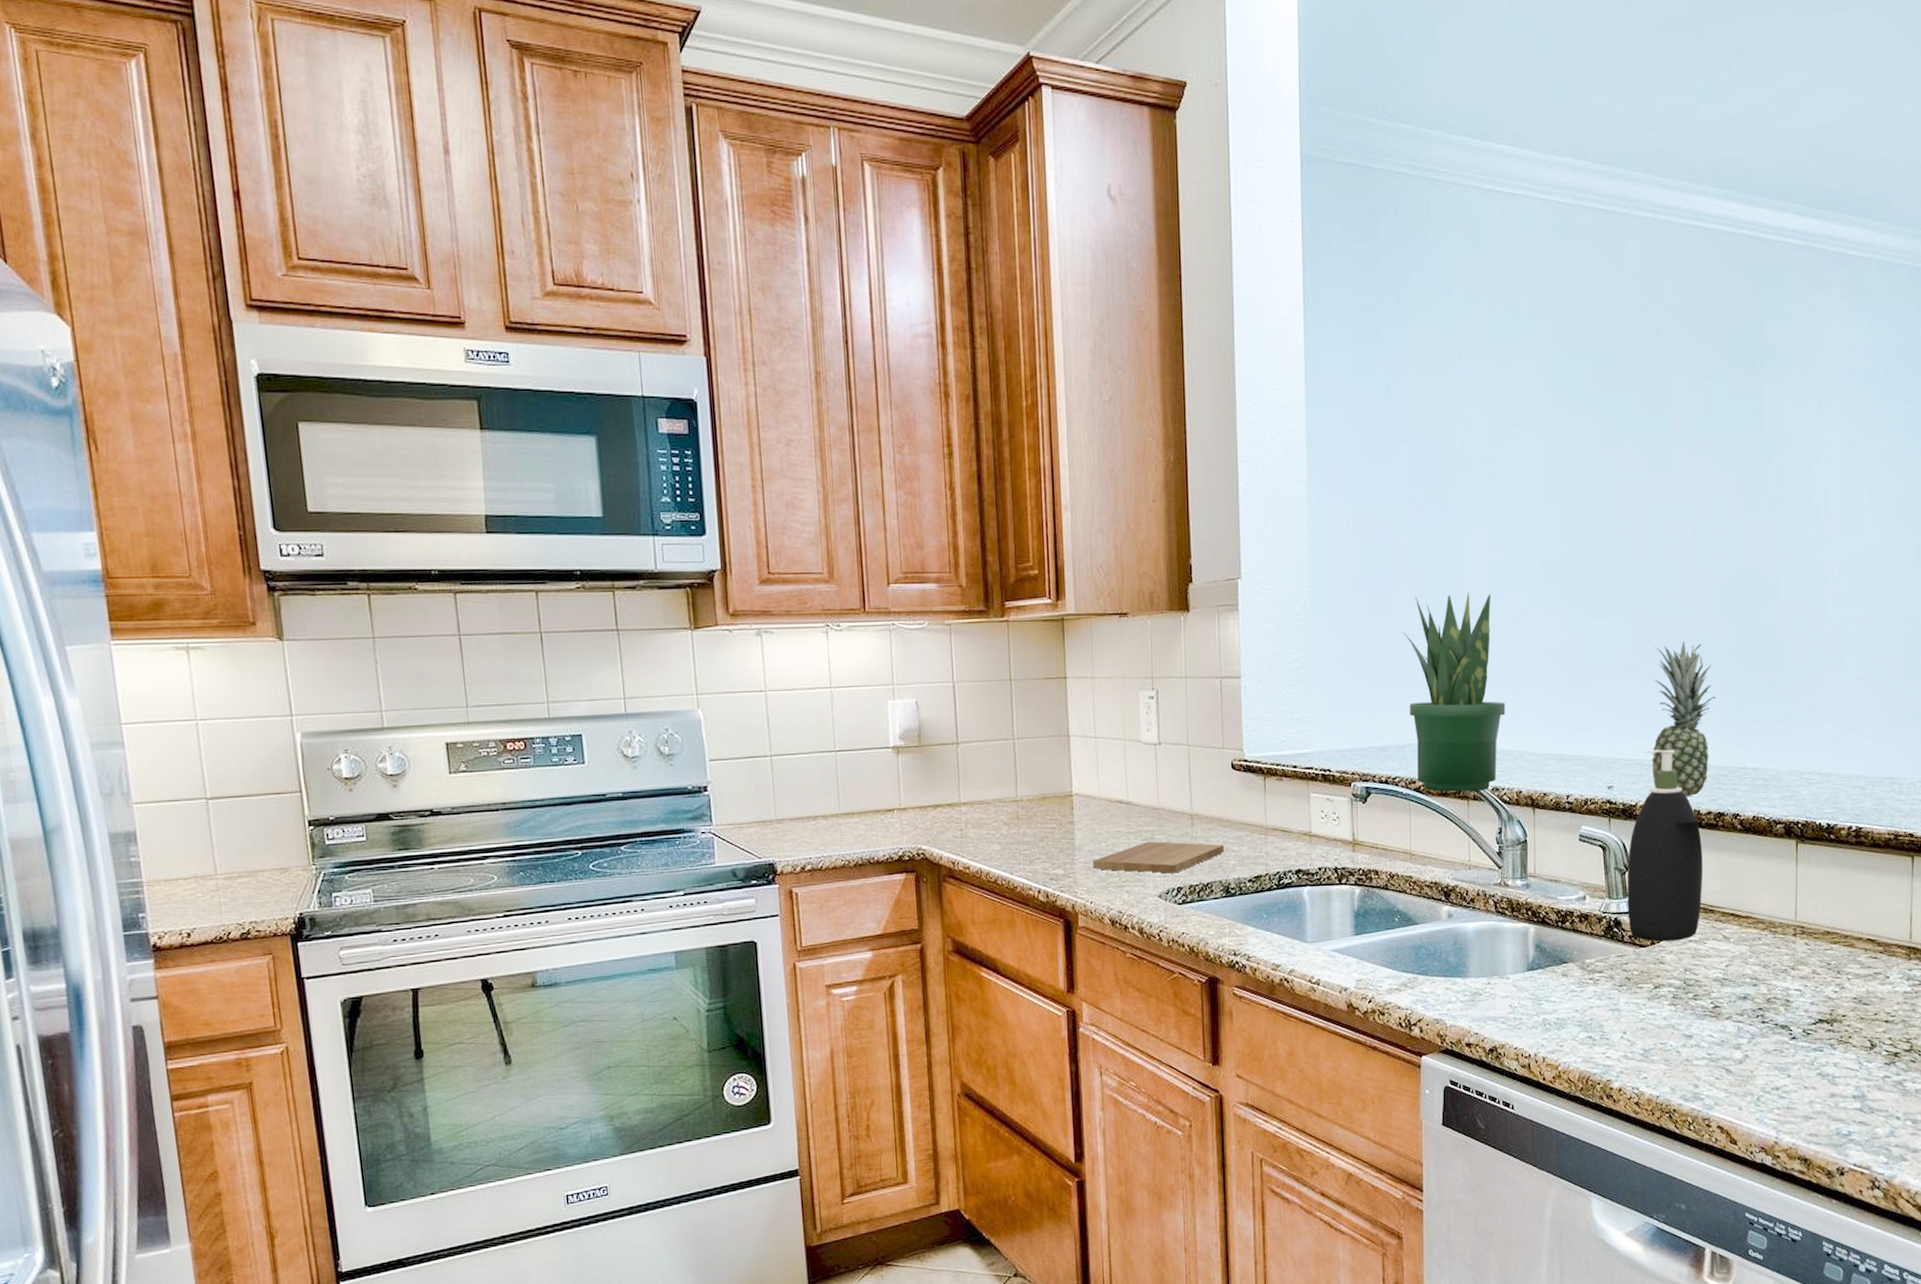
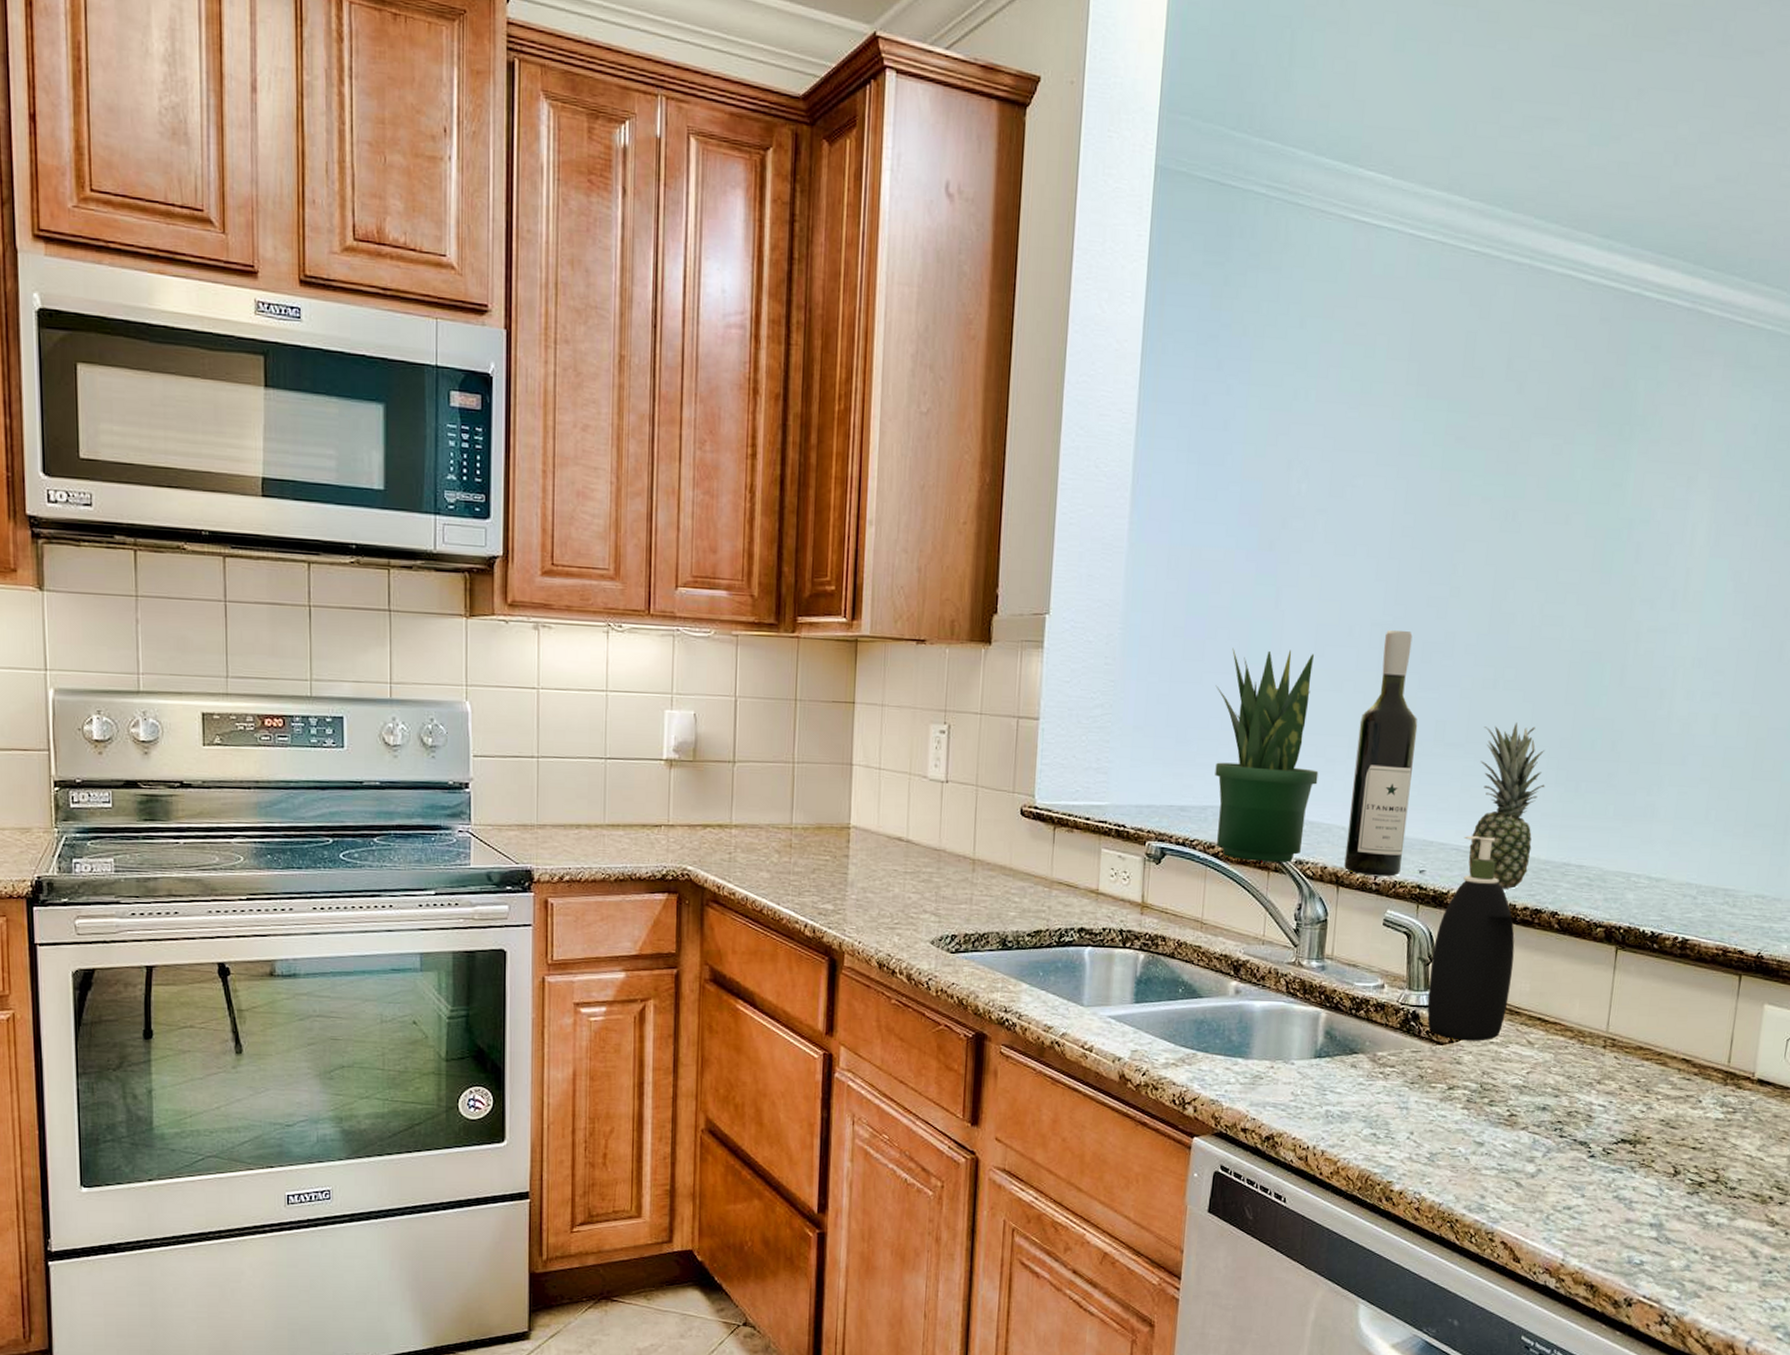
cutting board: present [1093,841,1225,874] -> none [865,883,1006,920]
bottle: none [1538,565,1593,796] -> present [1344,630,1418,877]

